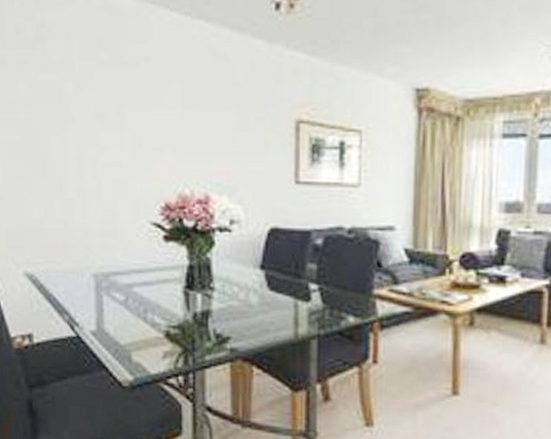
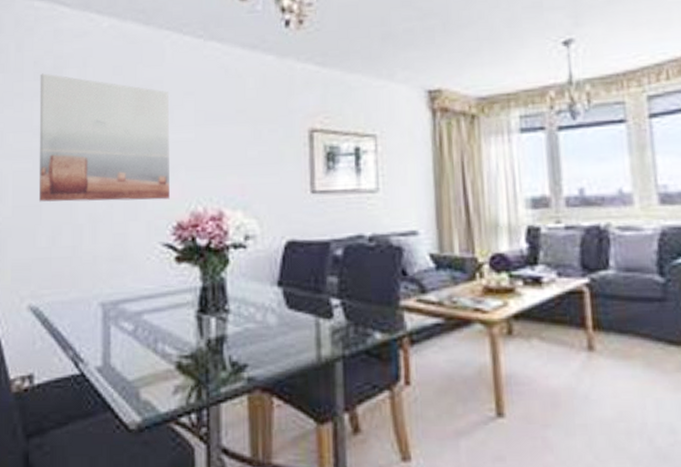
wall art: none [22,42,157,180] -> present [38,73,170,202]

